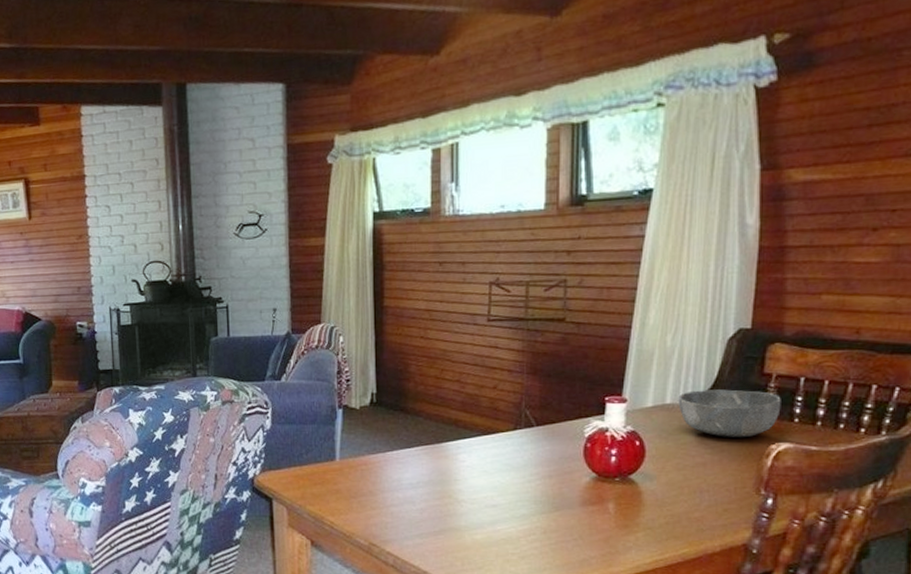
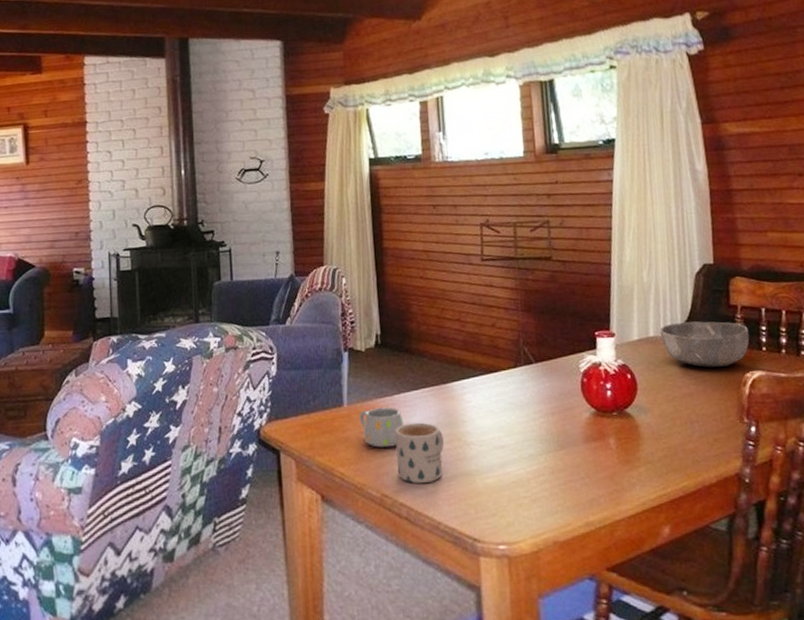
mug: none [351,463,395,500] -> present [359,407,404,448]
mug: none [385,479,435,536] -> present [395,422,445,484]

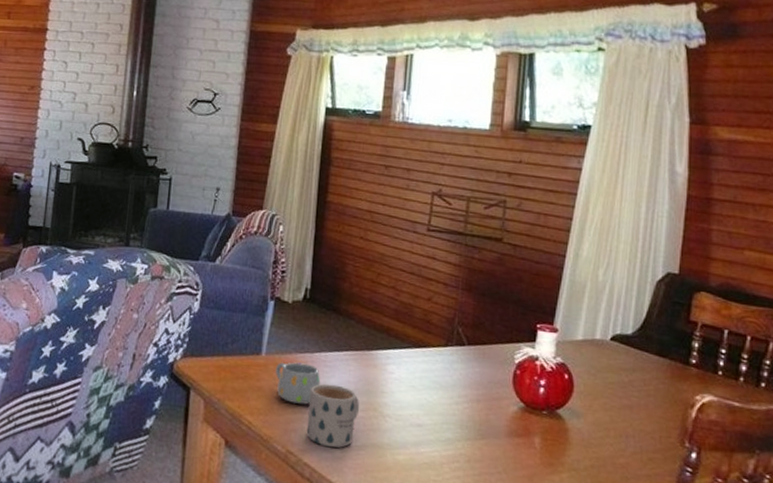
bowl: present [660,321,750,368] -> none [607,329,706,385]

